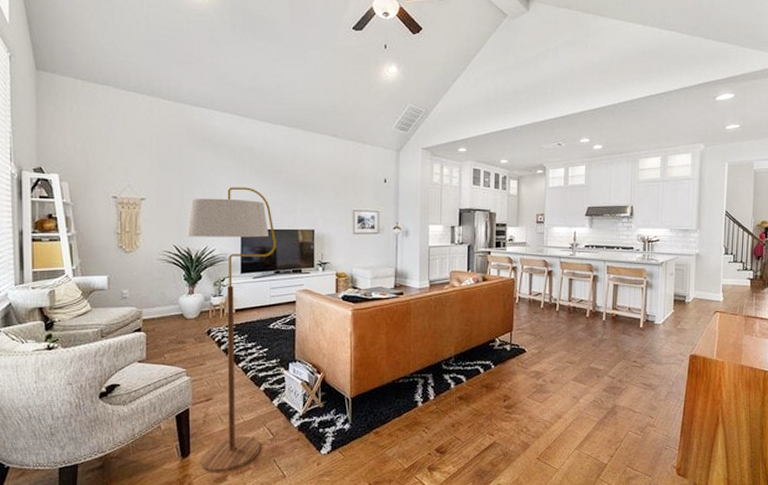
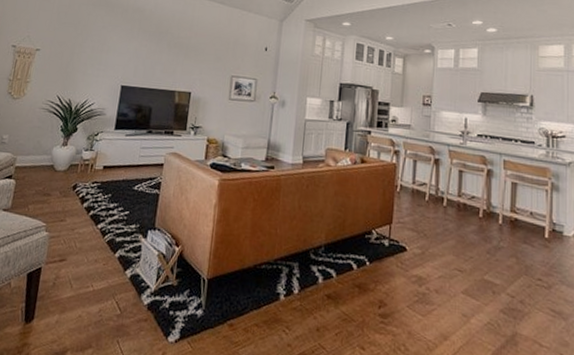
floor lamp: present [186,187,276,472] -> none [42,44,153,347]

